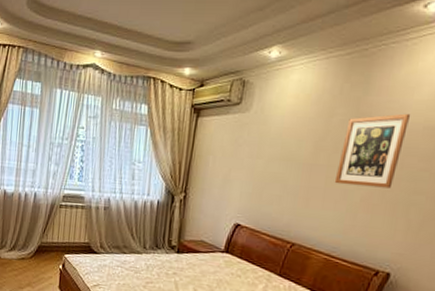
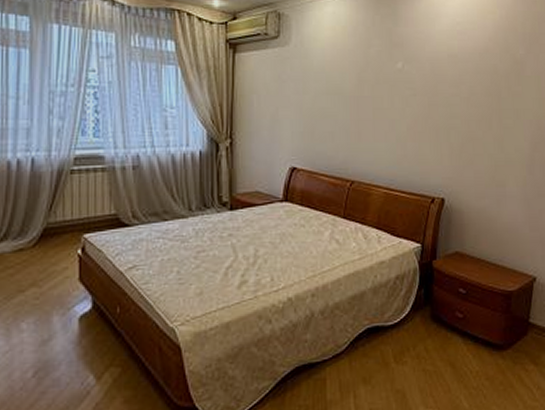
wall art: present [334,113,411,189] -> none [381,43,436,115]

